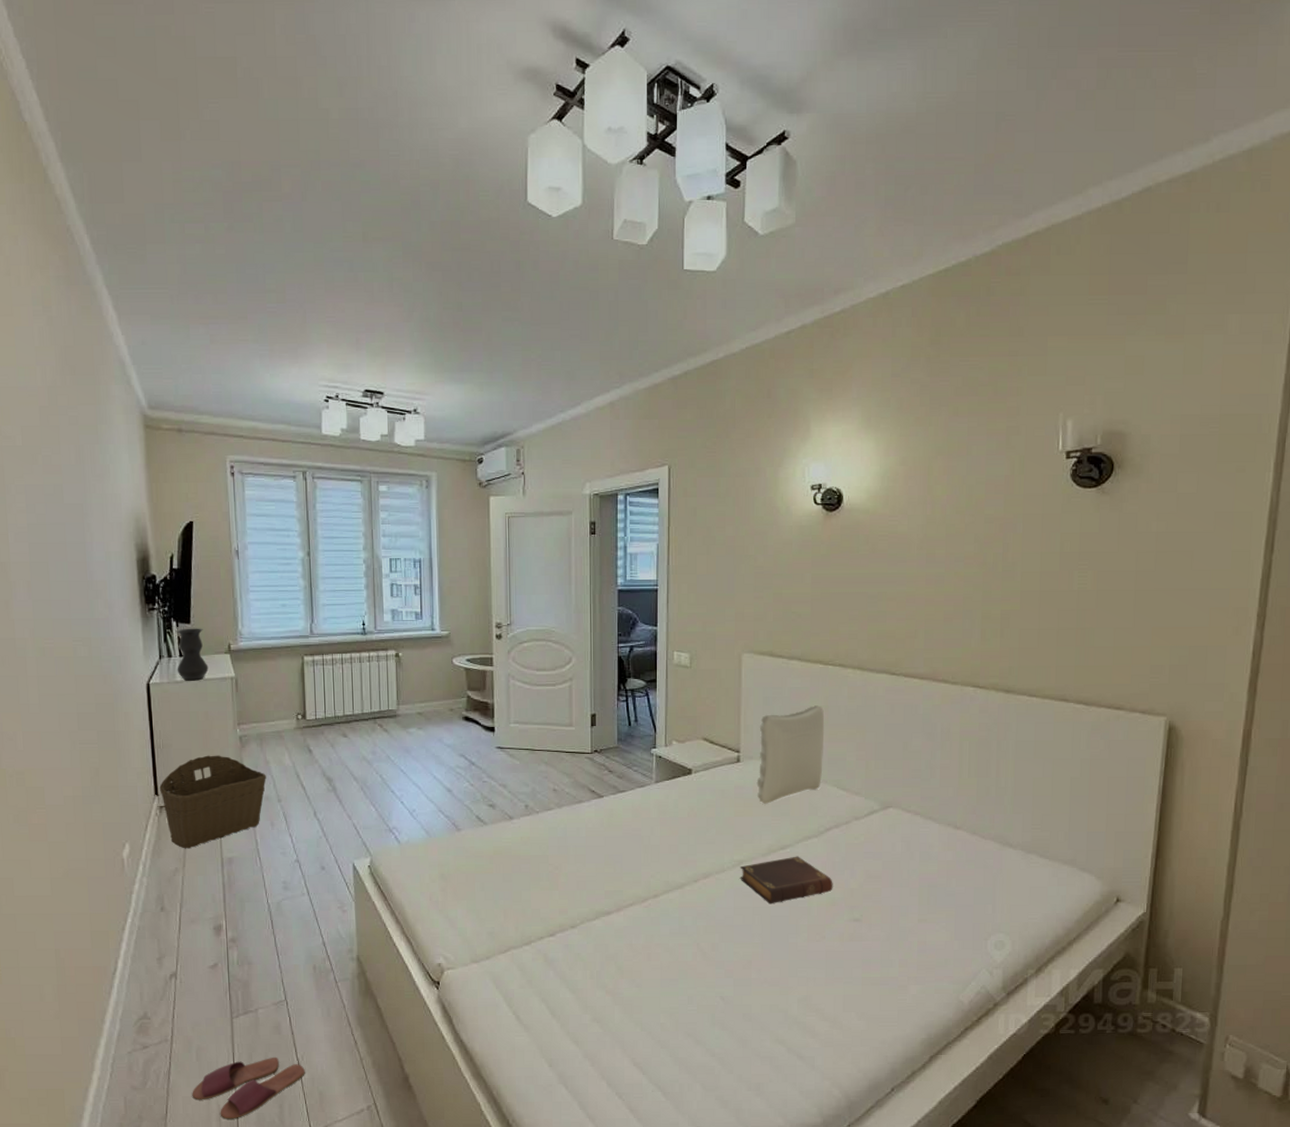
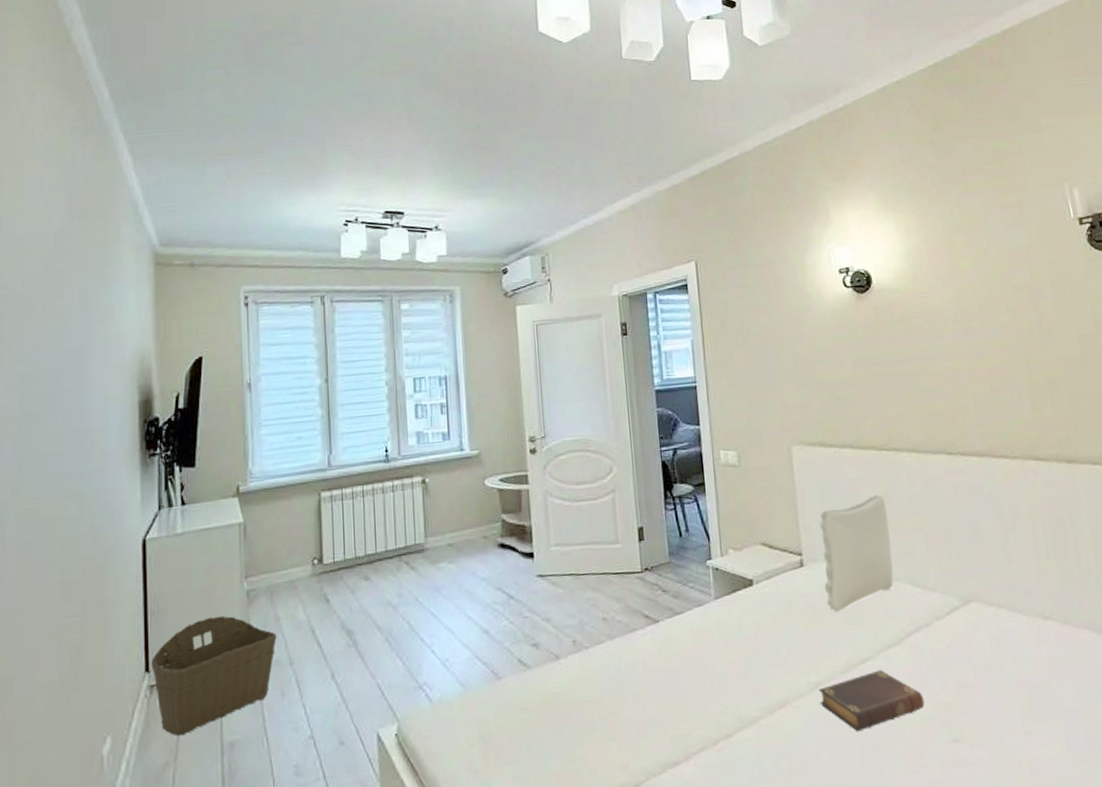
vase: present [176,628,209,682] -> none [178,471,214,534]

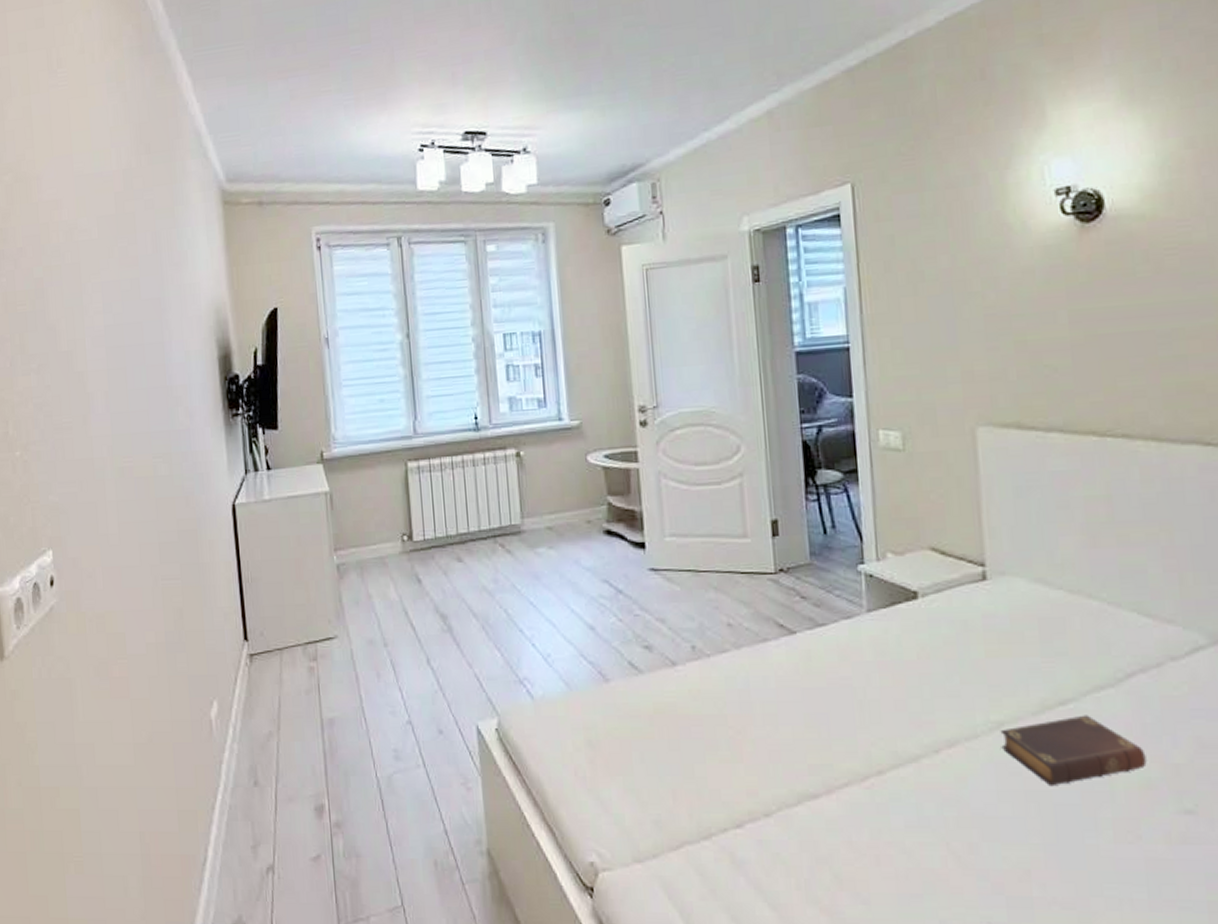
wicker basket: present [151,615,277,736] -> none [249,589,370,707]
pillow: present [820,495,894,612] -> none [1012,495,1112,639]

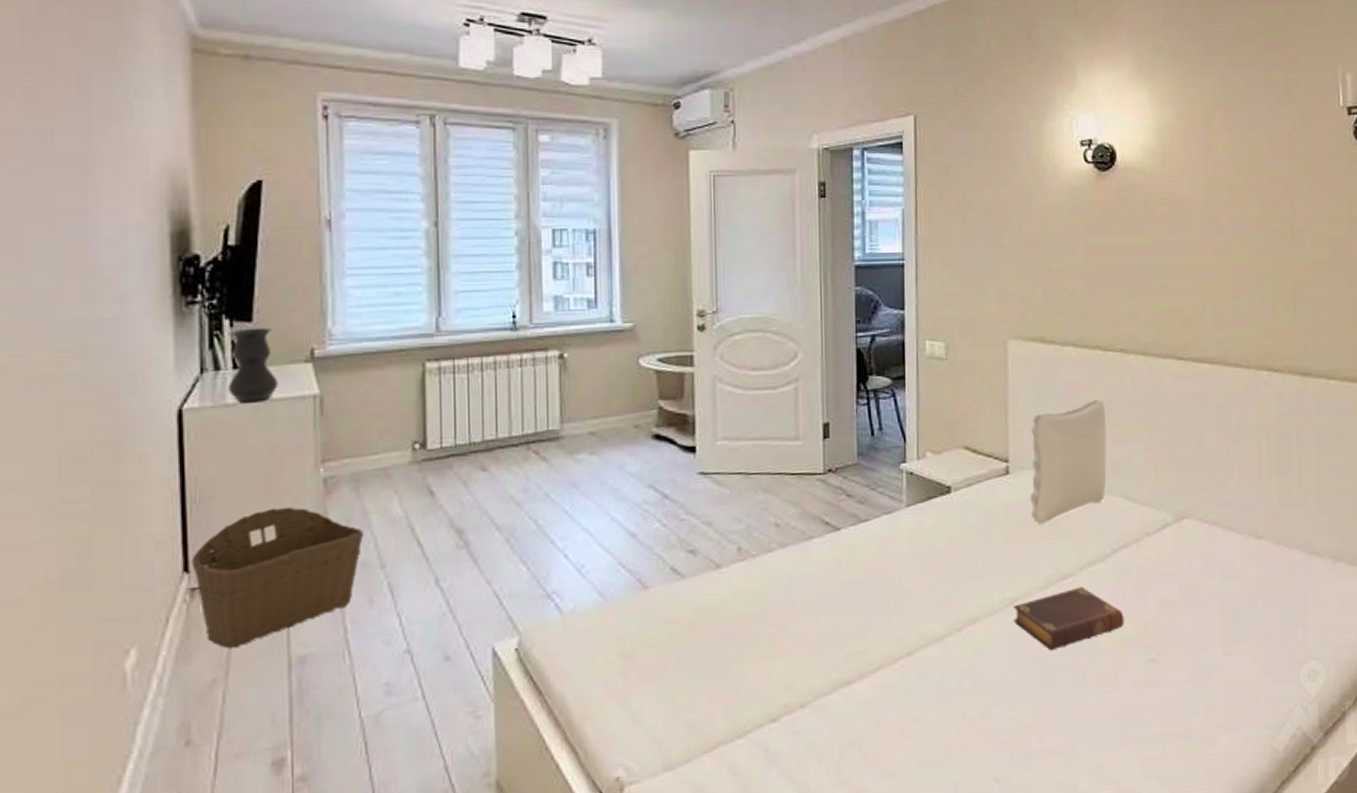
wicker basket: none [249,589,370,707] -> present [192,507,364,649]
vase: none [262,434,300,501] -> present [228,327,278,405]
pillow: none [1012,495,1112,639] -> present [1030,400,1107,524]

